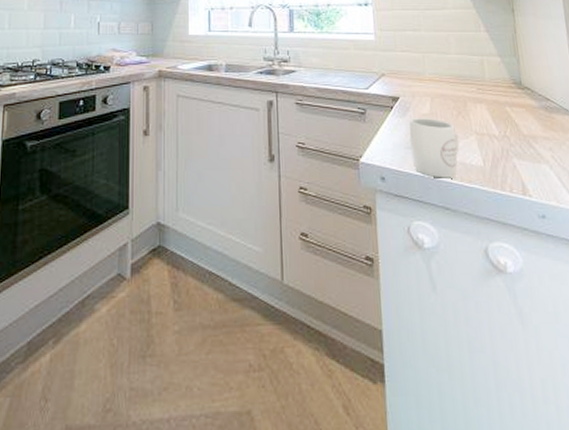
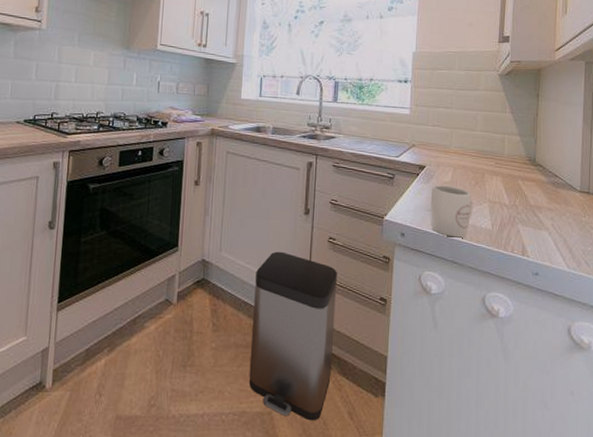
pedal bin: none [219,207,318,420] -> present [249,251,338,421]

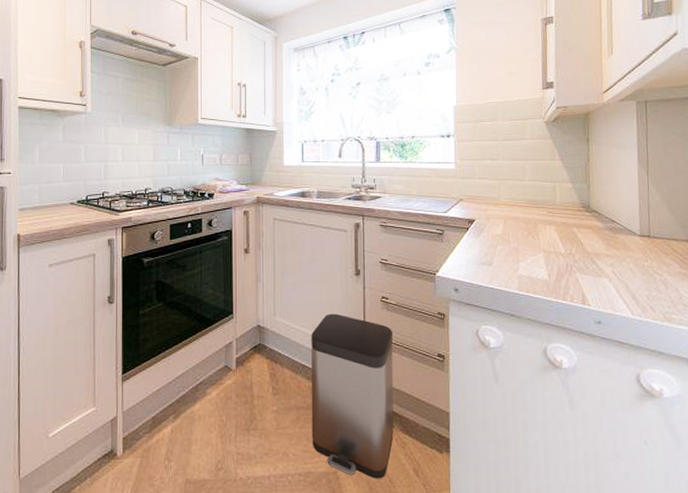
mug: present [430,185,473,238] -> none [482,238,528,290]

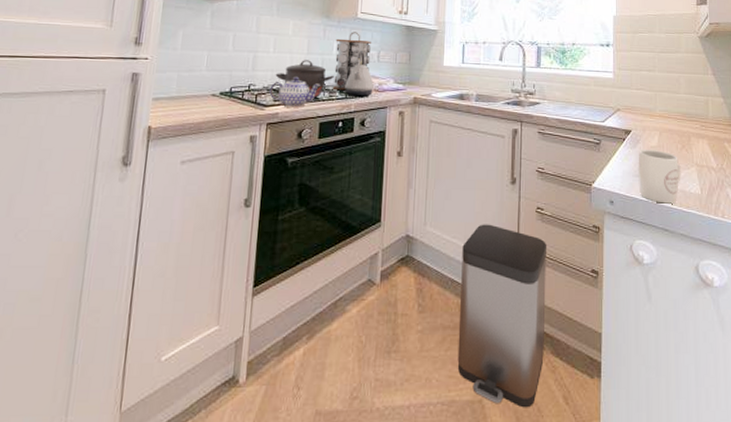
teapot: none [122,182,168,212] -> present [269,76,320,108]
cooking pot: none [126,166,180,202] -> present [275,60,334,98]
spice rack: none [179,137,214,194] -> present [332,32,372,91]
kettle: none [190,155,219,199] -> present [344,51,375,97]
mug: none [482,238,528,290] -> present [638,150,681,204]

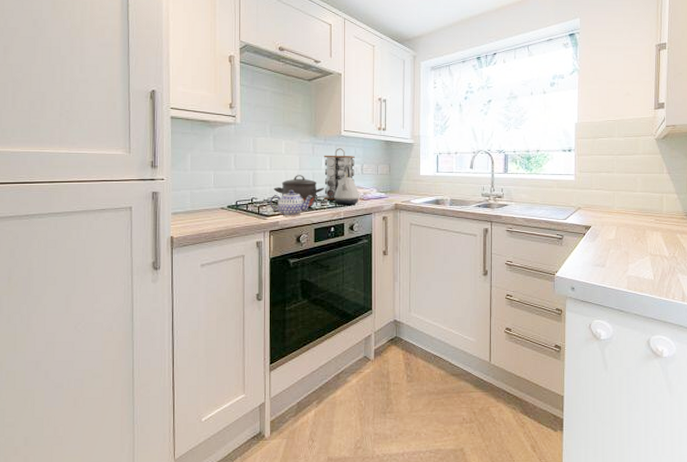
pedal bin: present [457,224,548,408] -> none [441,309,516,455]
mug: present [638,150,681,204] -> none [597,243,636,289]

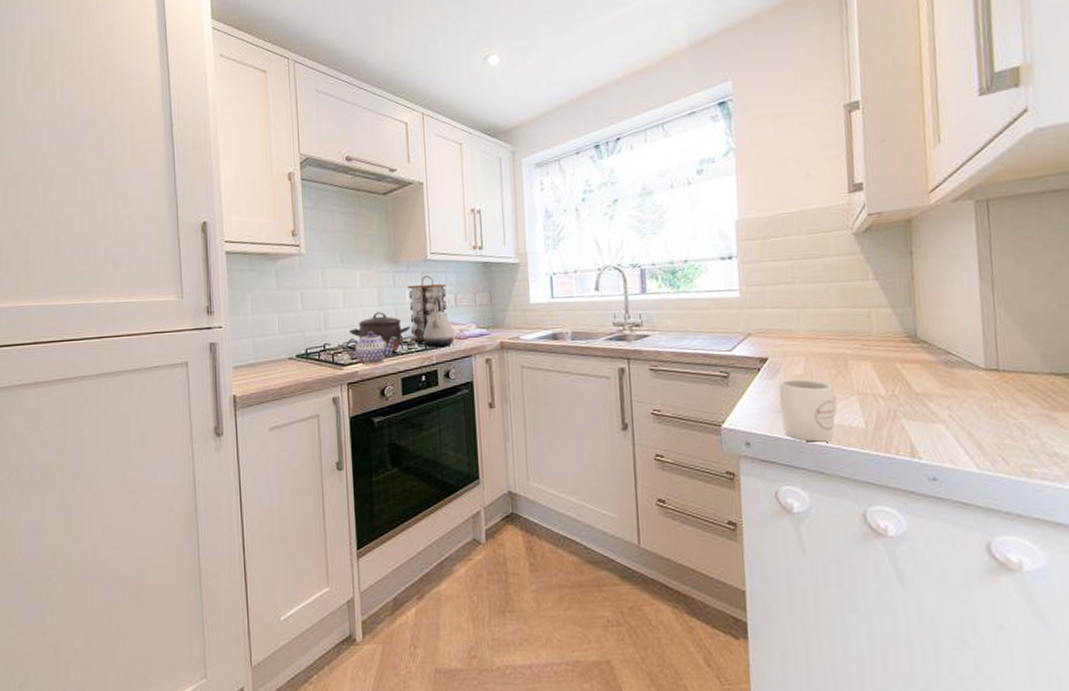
mug: none [597,243,636,289] -> present [779,379,838,442]

